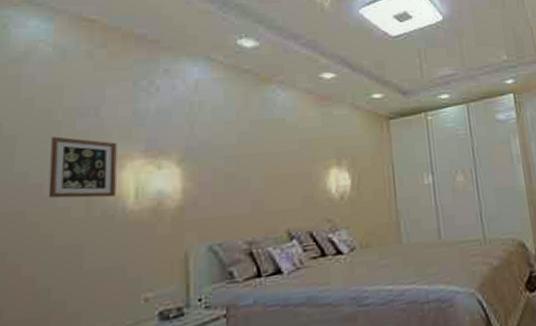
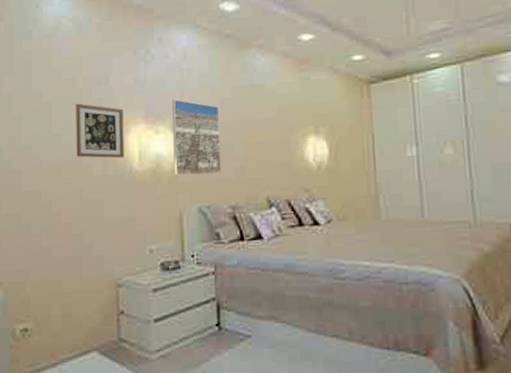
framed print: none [178,132,236,213] -> present [171,99,221,176]

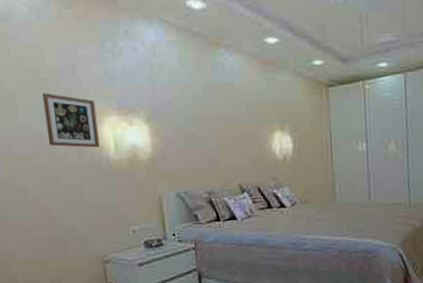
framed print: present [171,99,221,176] -> none [143,93,197,165]

